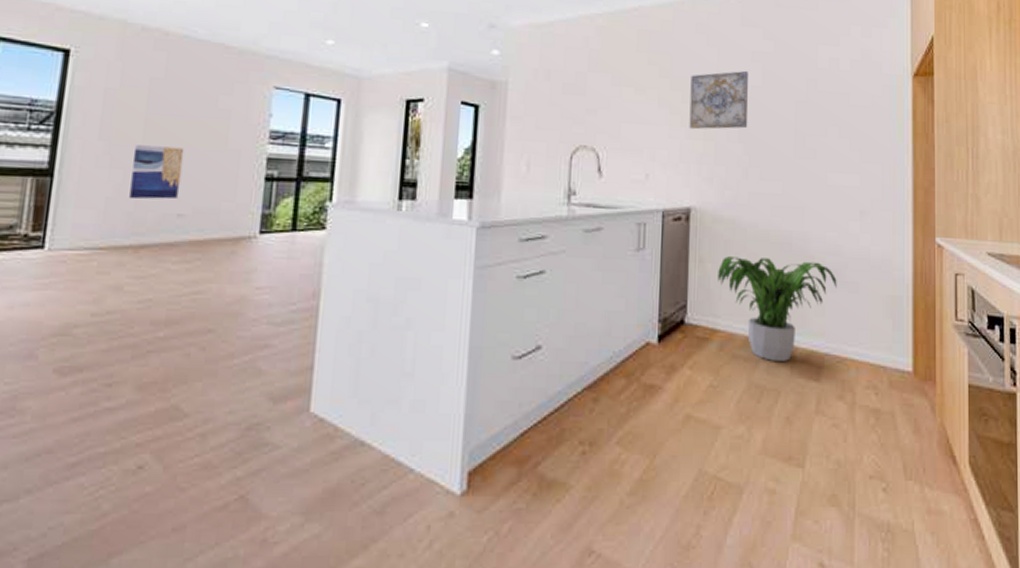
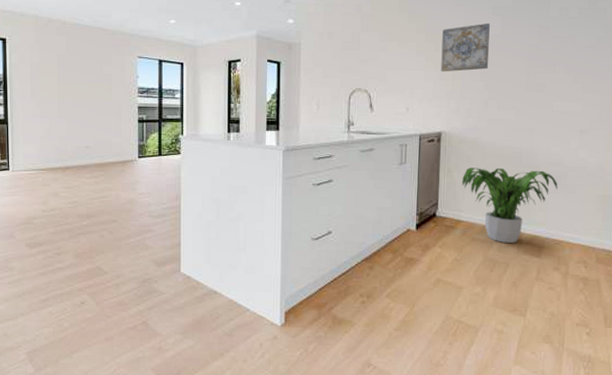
wall art: present [129,145,184,200] -> none [53,101,85,138]

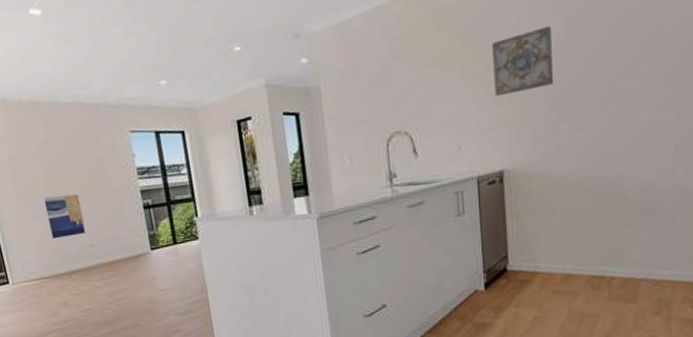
wall art: none [53,101,85,138] -> present [43,194,86,240]
potted plant: present [462,167,558,243] -> none [534,199,652,292]

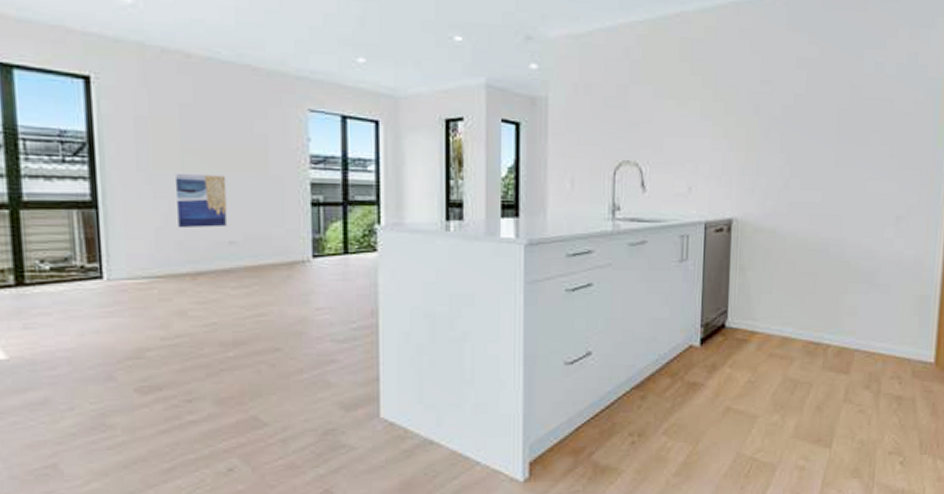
wall art: present [492,25,554,97] -> none [732,78,792,141]

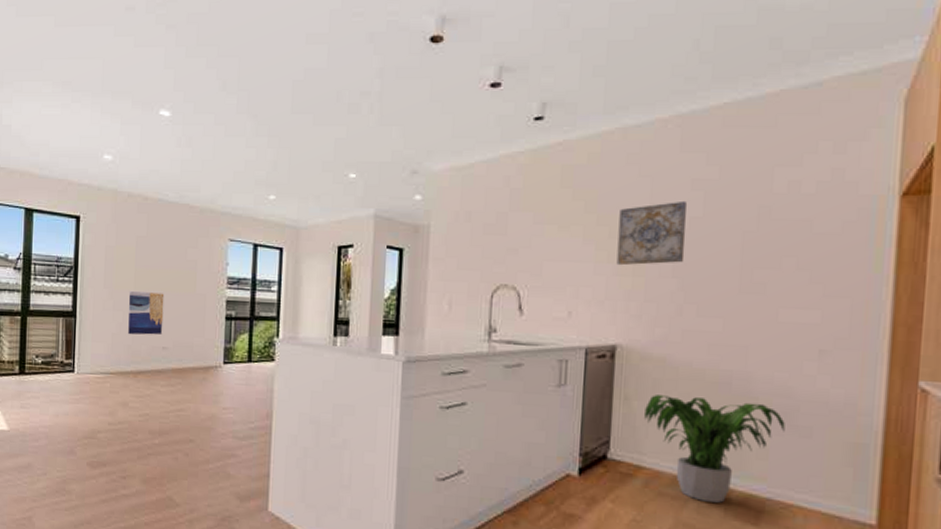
wall art: none [732,78,792,141] -> present [616,200,686,266]
potted plant: none [757,264,870,358] -> present [644,395,785,503]

